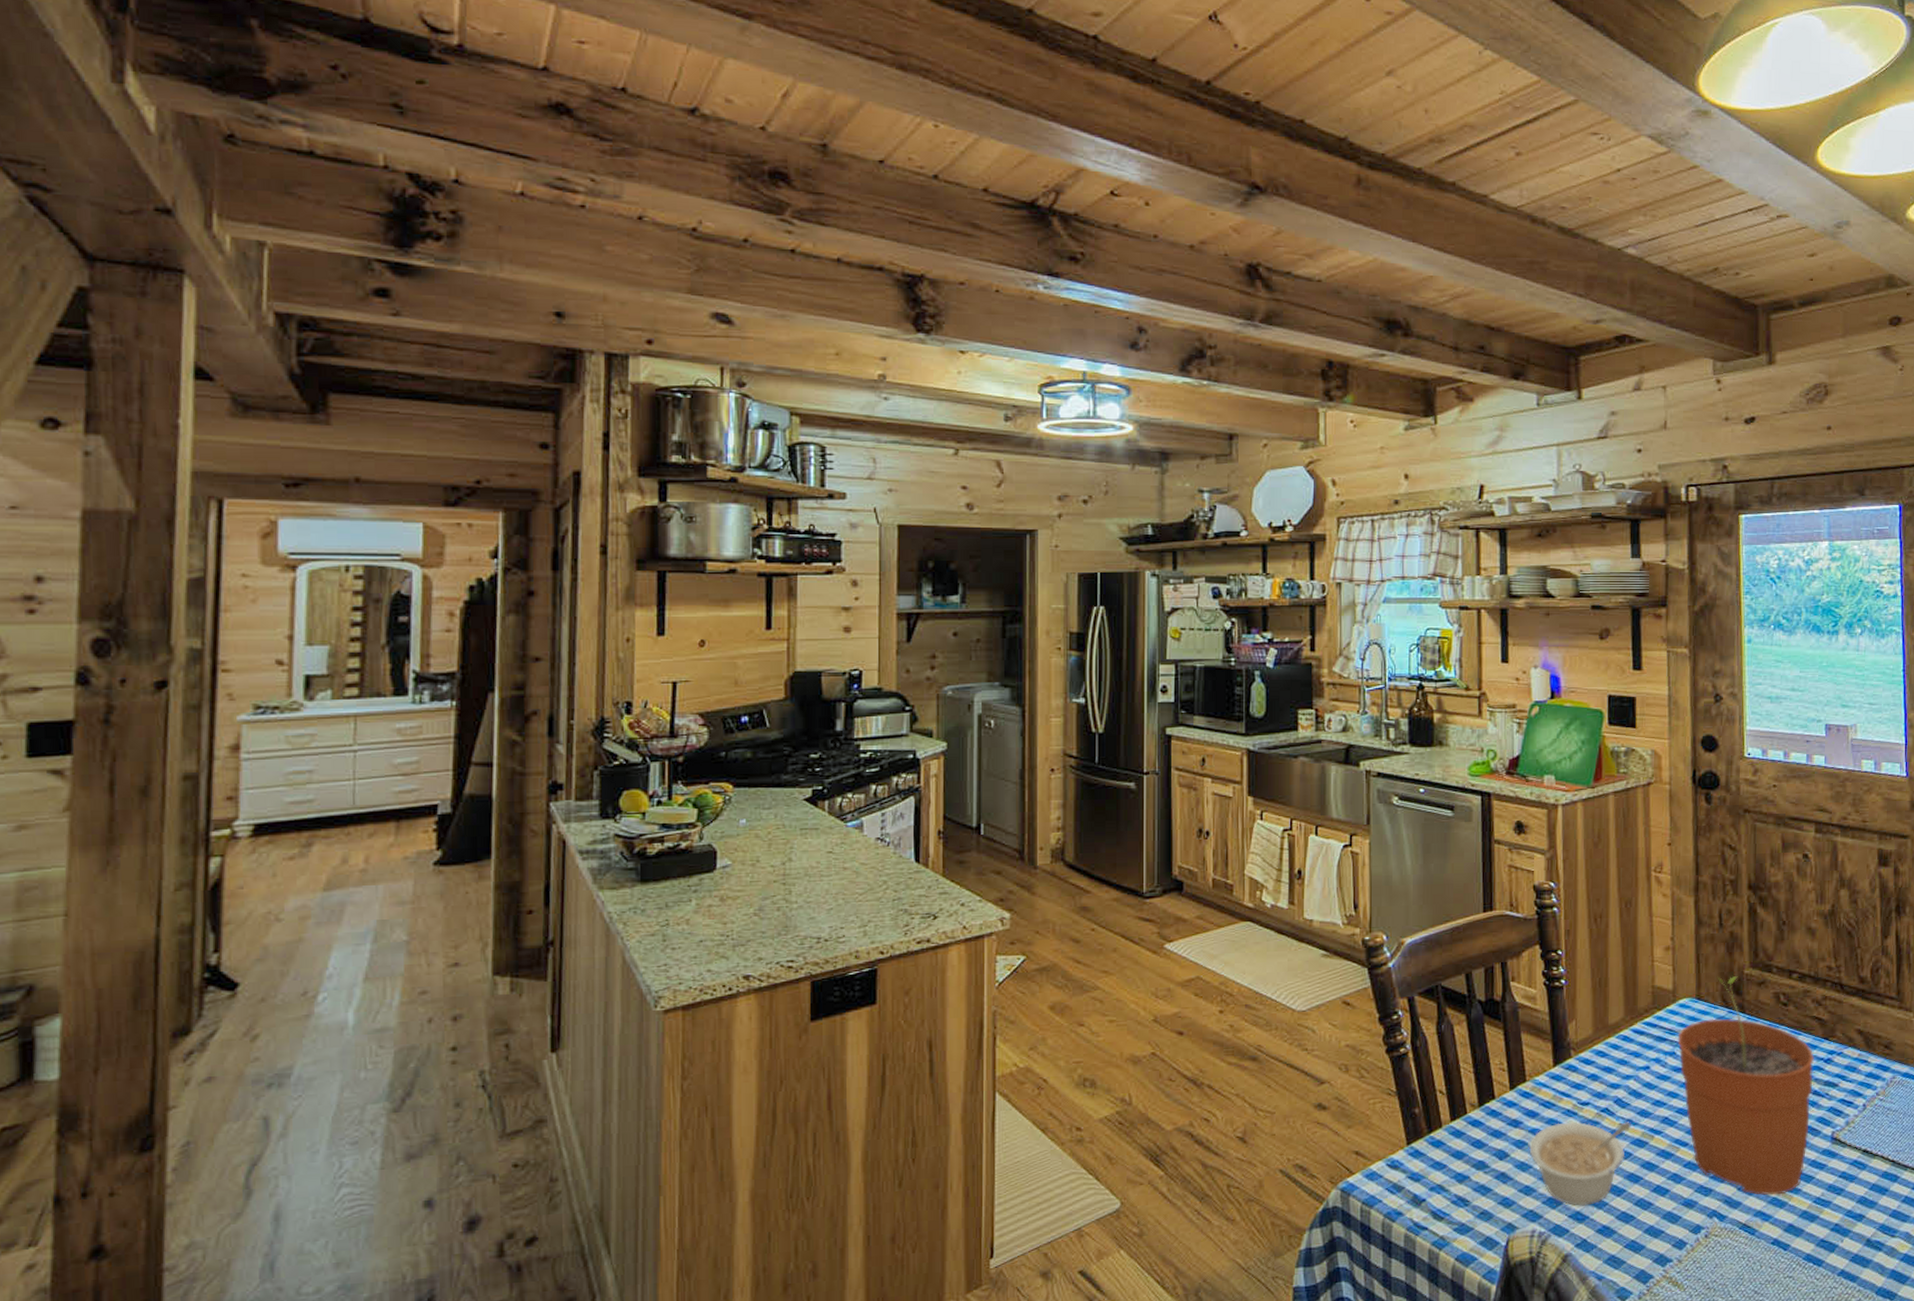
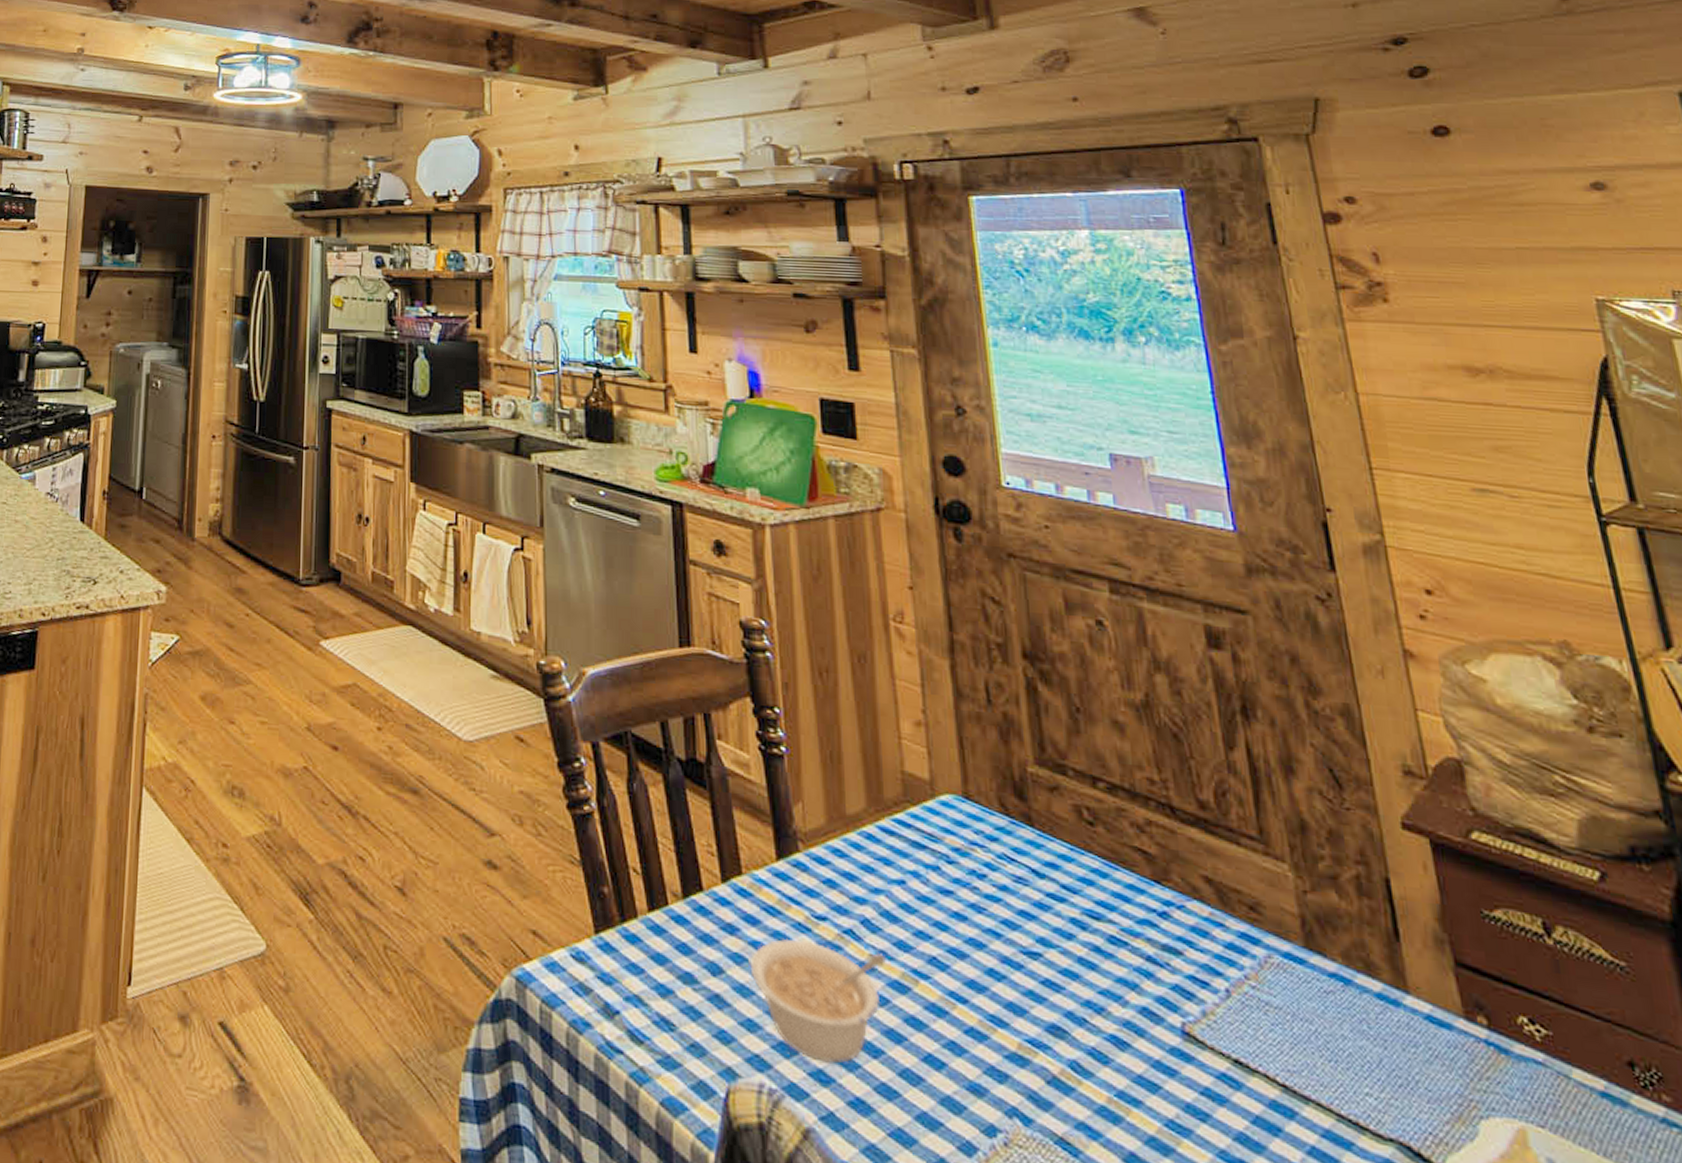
plant pot: present [1677,976,1814,1196] -> none [941,770,1147,1103]

